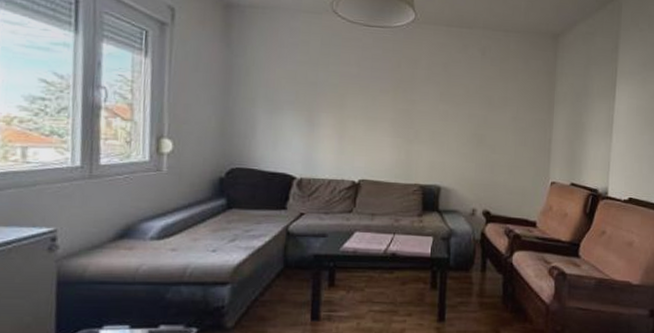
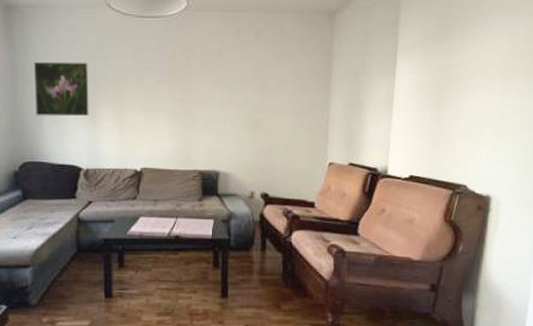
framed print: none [249,64,309,122] -> present [34,61,89,117]

